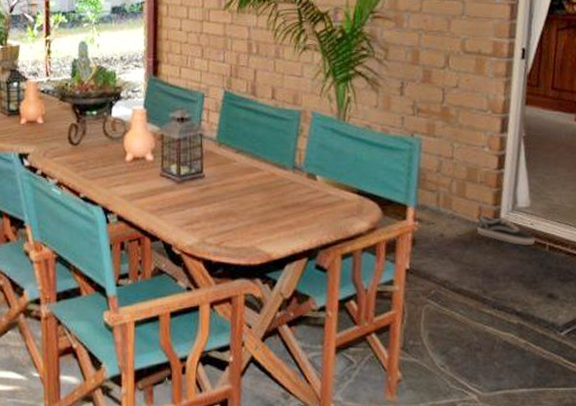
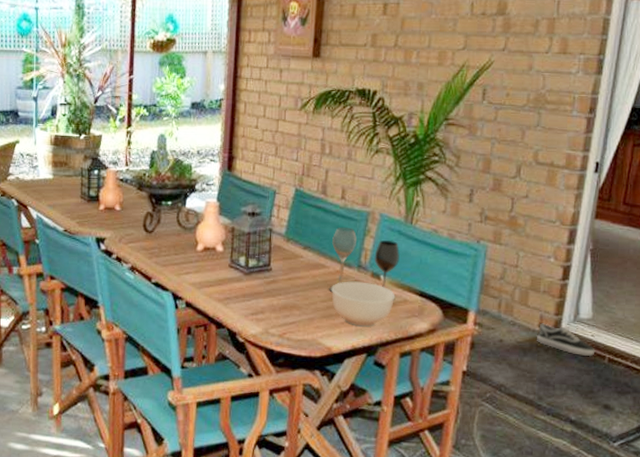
wineglass: none [264,127,291,195] -> present [328,227,358,292]
bowl: none [267,183,333,230] -> present [331,281,396,327]
wineglass: none [309,138,335,188] -> present [374,240,401,288]

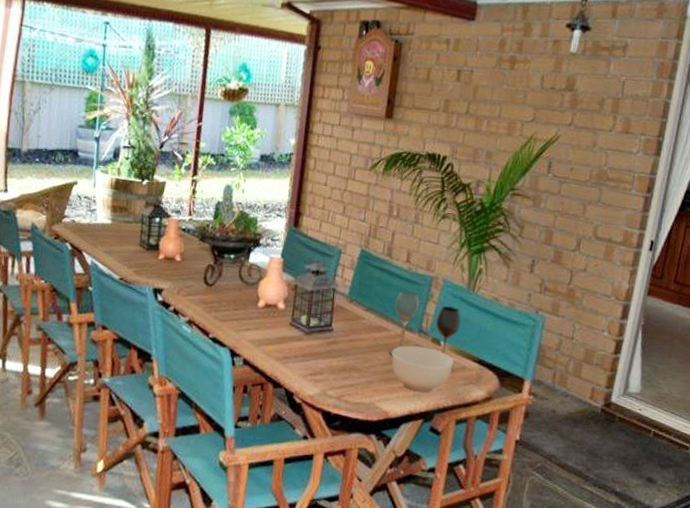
shoe: present [536,323,596,357] -> none [587,395,642,431]

